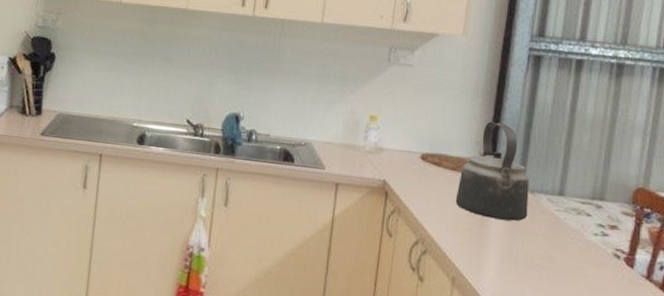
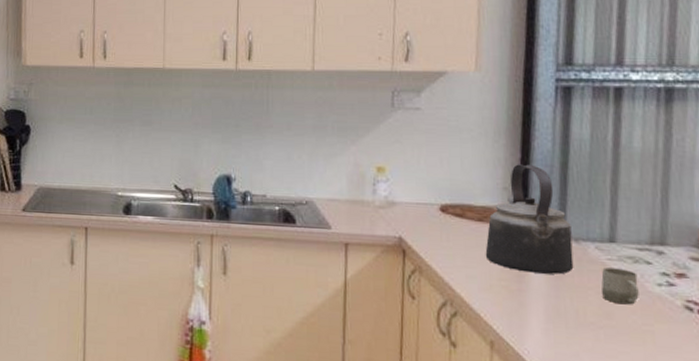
cup: none [549,217,579,251] -> present [601,267,639,305]

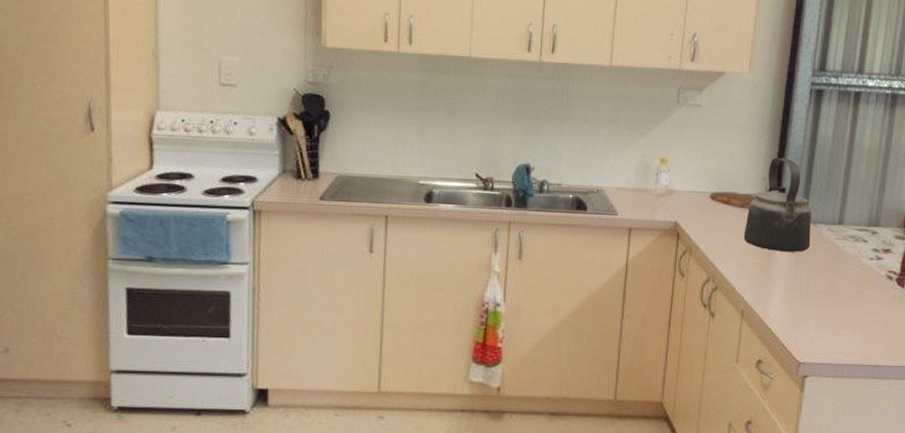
cup: present [601,267,639,305] -> none [829,246,856,276]

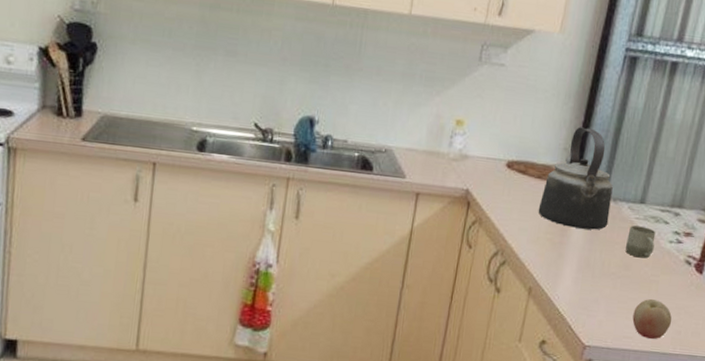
cup: none [829,246,856,276] -> present [625,225,656,259]
fruit: none [842,314,880,352] -> present [632,298,672,339]

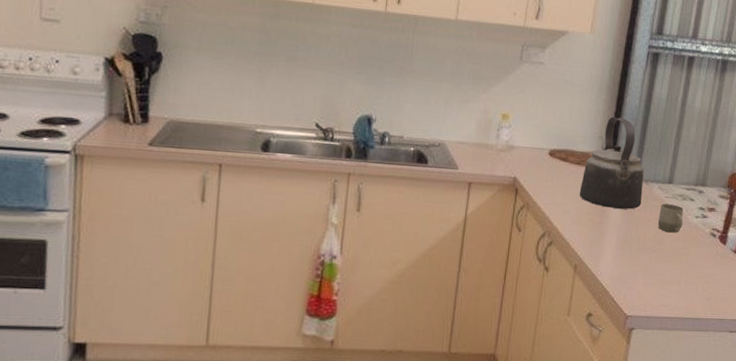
fruit: present [632,298,672,339] -> none [667,269,702,306]

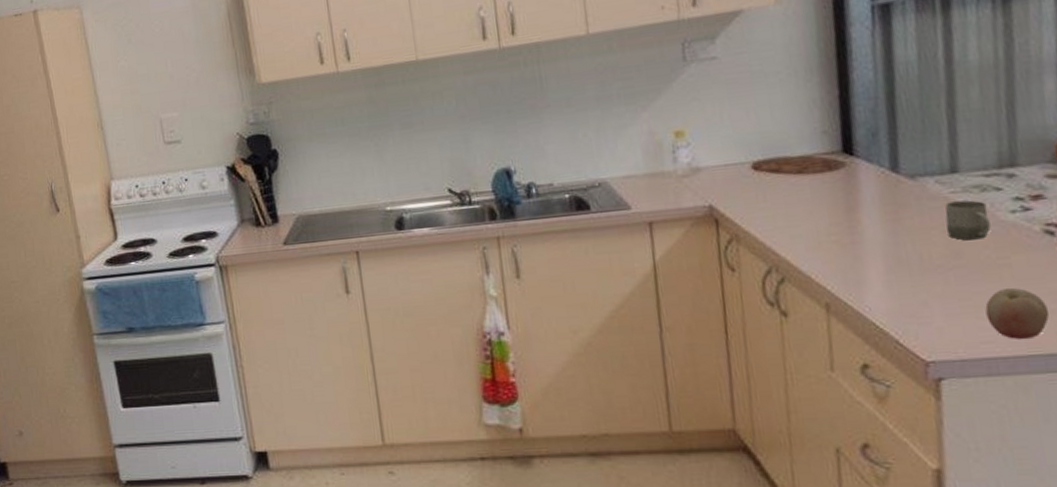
kettle: present [579,117,644,209] -> none [809,100,913,222]
fruit: none [667,269,702,306] -> present [985,287,1050,339]

